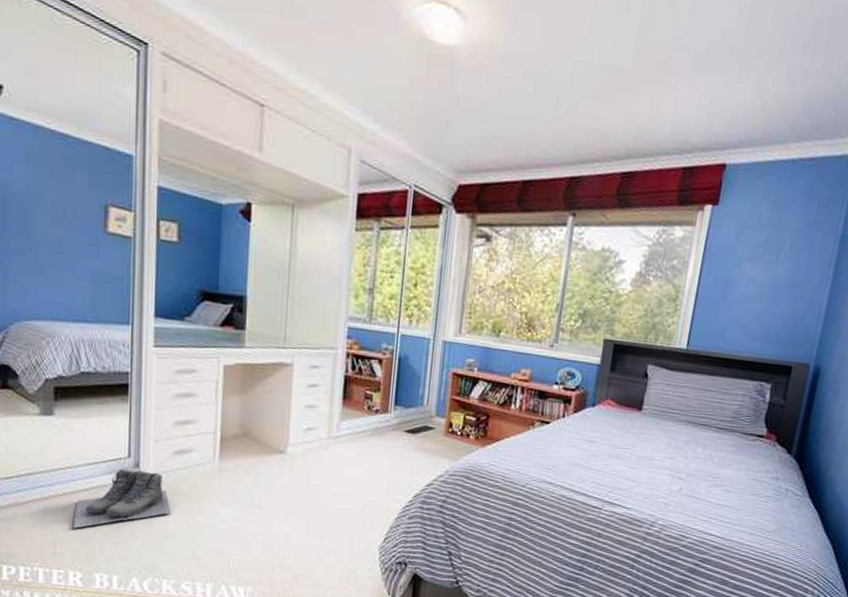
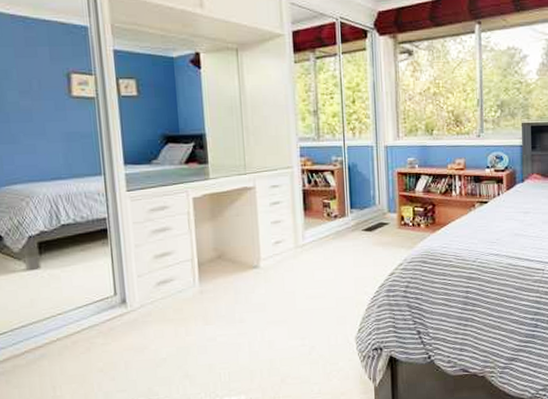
boots: present [73,469,171,529] -> none [69,305,161,370]

